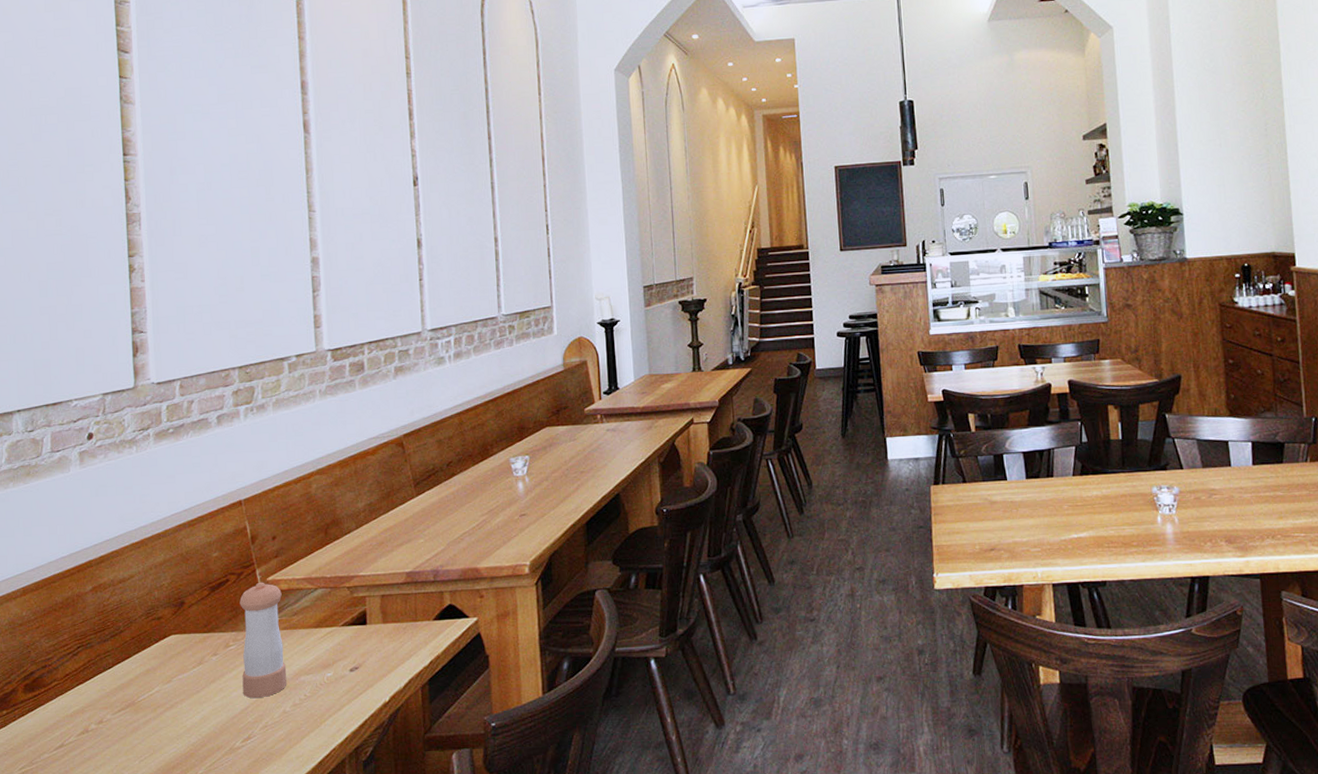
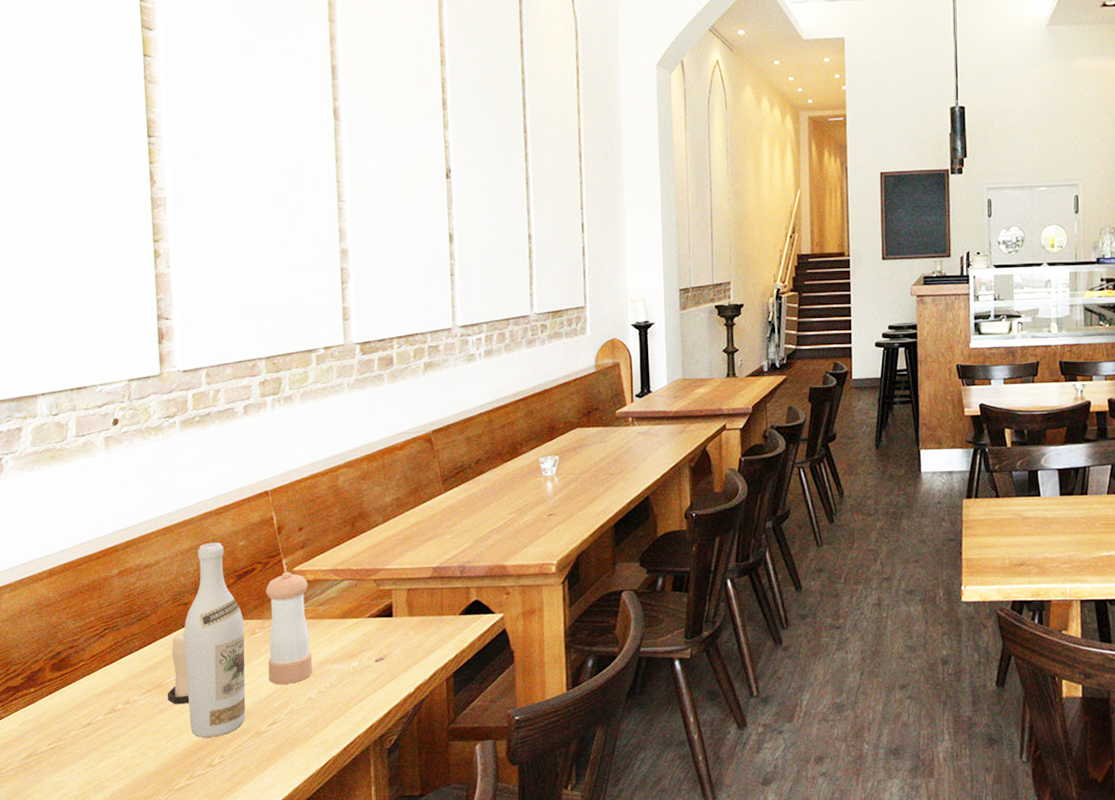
candle: none [140,647,163,723] -> present [167,632,190,705]
wine bottle: none [157,554,220,756] -> present [183,542,246,737]

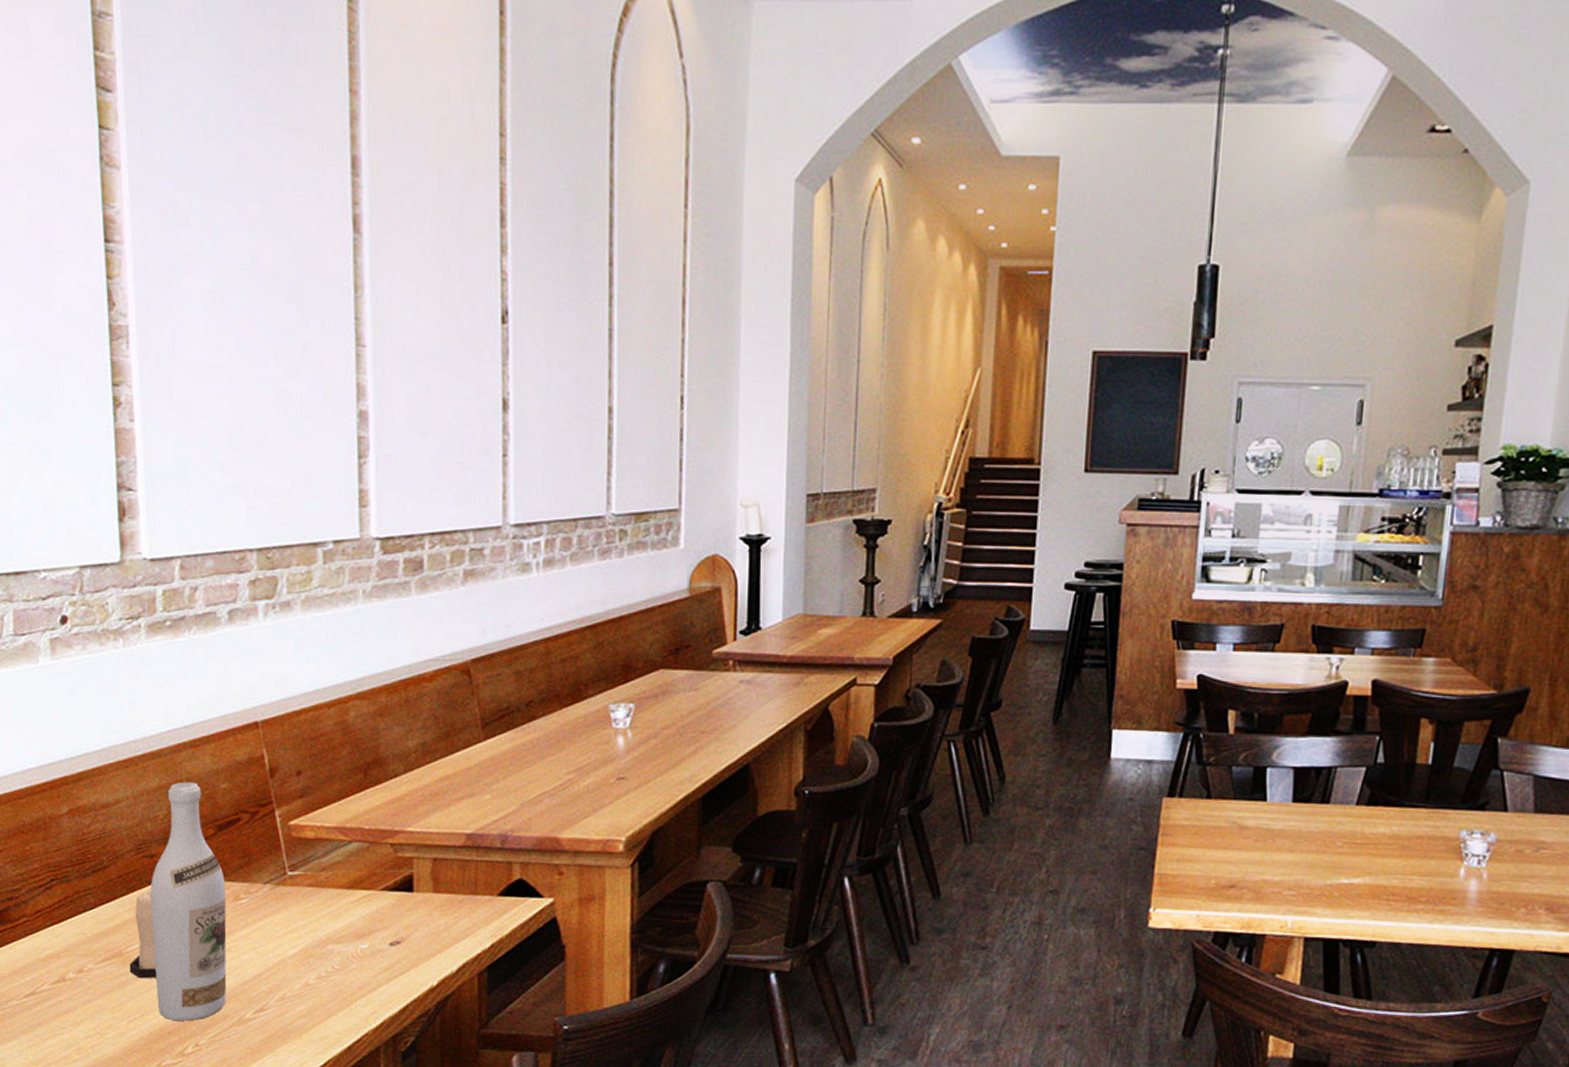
pepper shaker: present [266,572,313,685] -> none [253,825,311,965]

